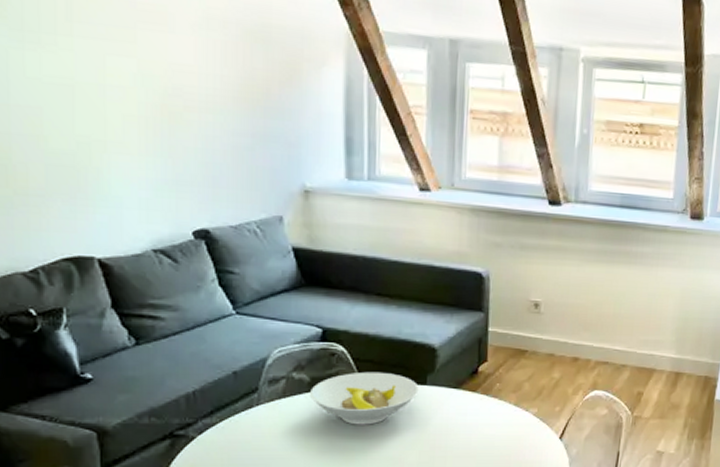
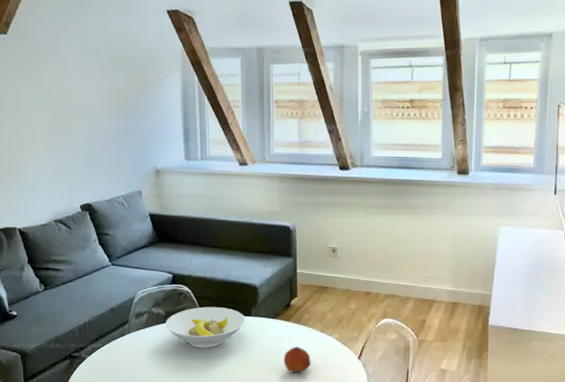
fruit: none [466,424,501,455] -> present [283,347,311,372]

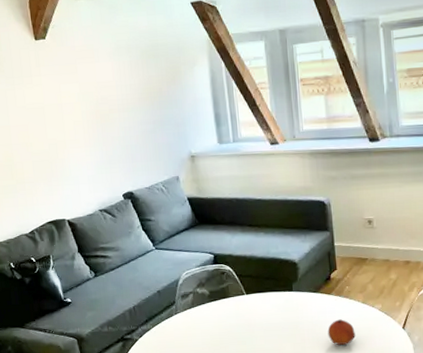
bowl: present [164,306,245,348] -> none [209,283,288,325]

